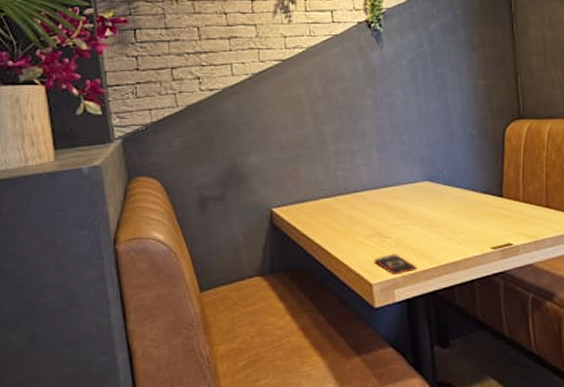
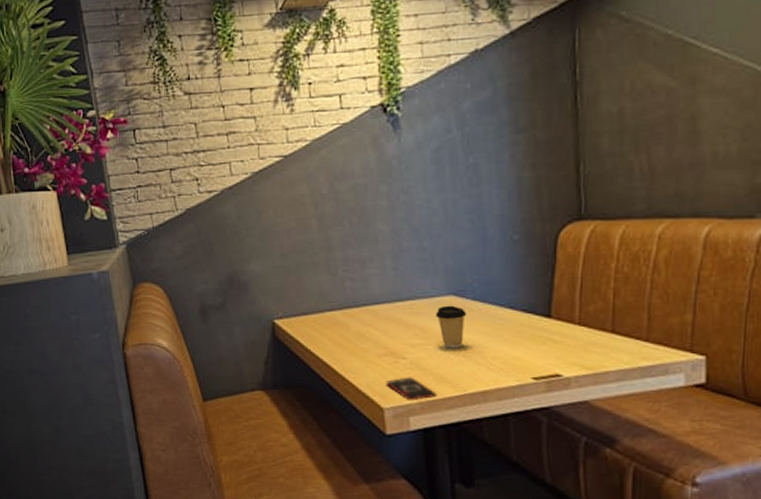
coffee cup: none [414,189,439,227] -> present [436,305,467,349]

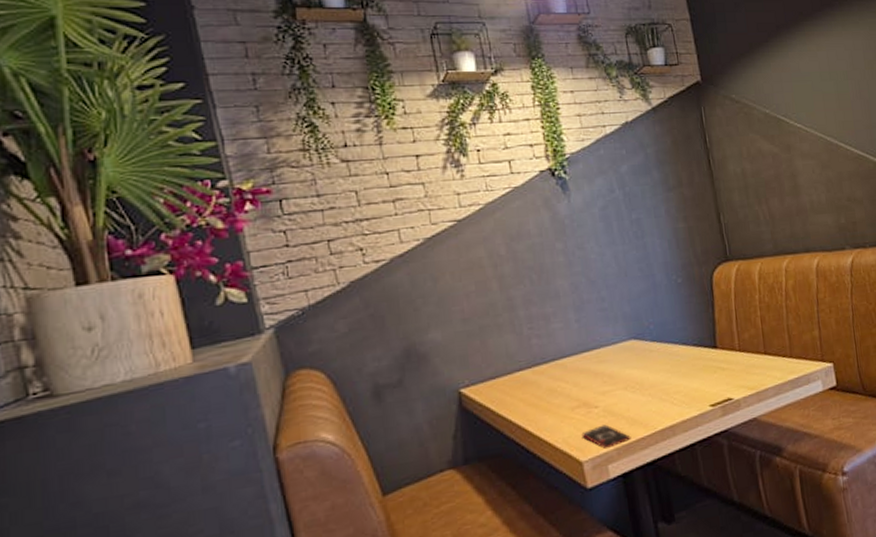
coffee cup: present [436,305,467,349] -> none [620,348,648,391]

